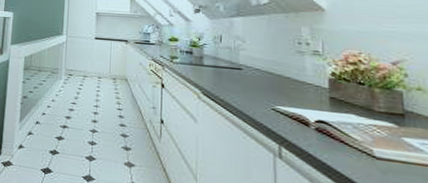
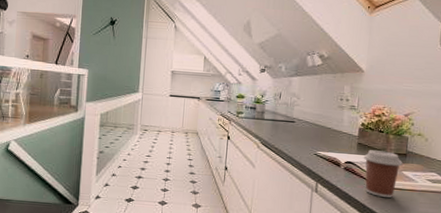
coffee cup: none [340,106,402,173] -> present [363,150,403,198]

